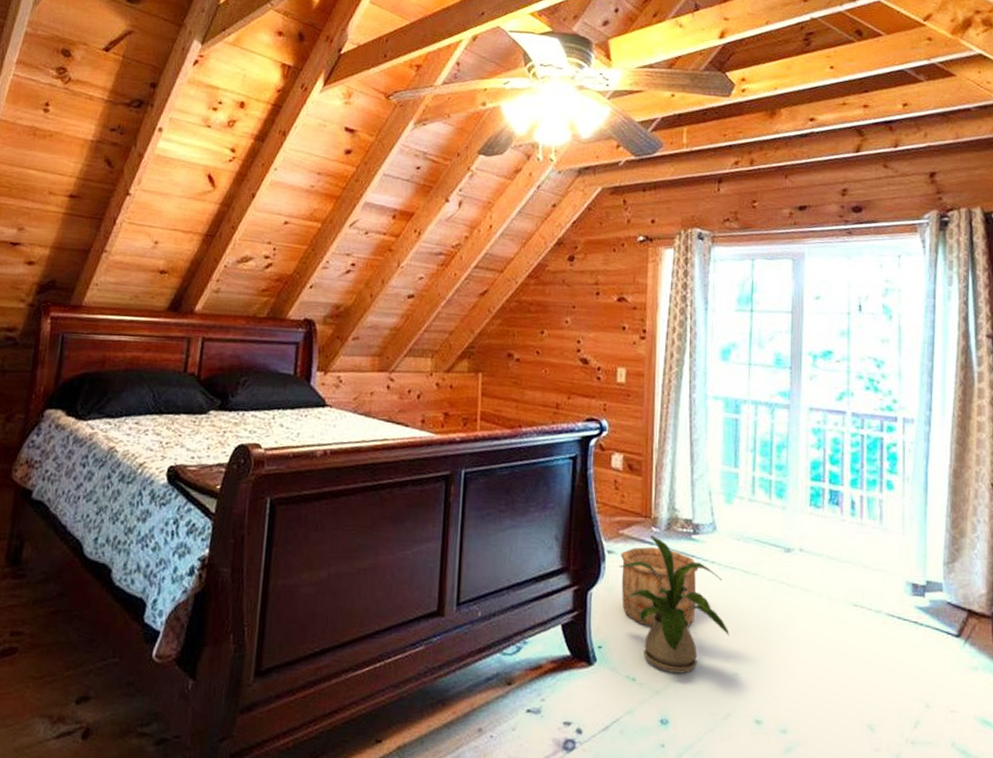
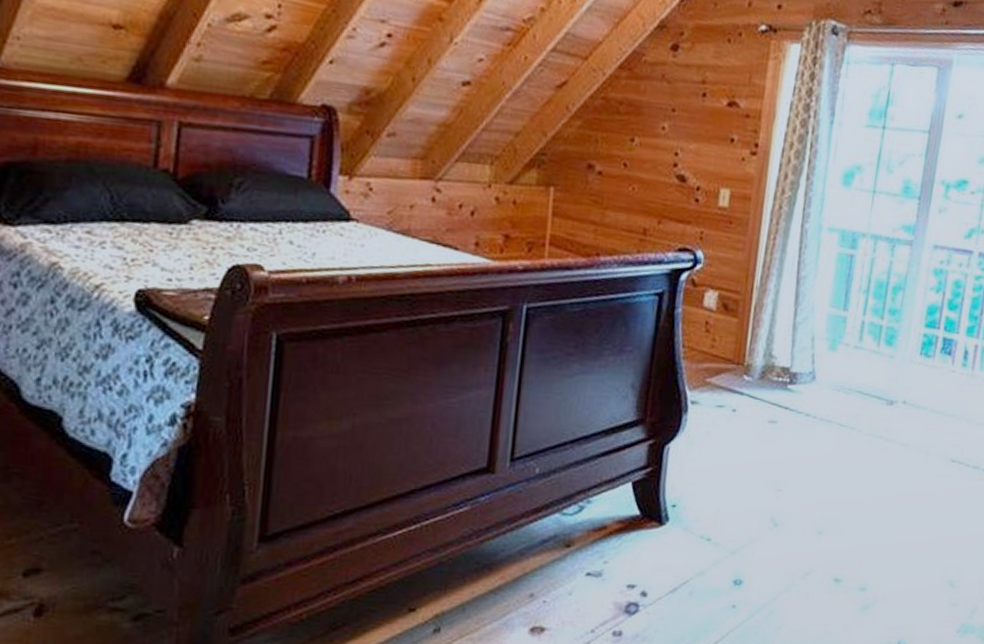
house plant: present [619,535,730,674] -> none [703,384,818,533]
wooden bucket: present [620,547,699,626] -> none [702,397,791,483]

